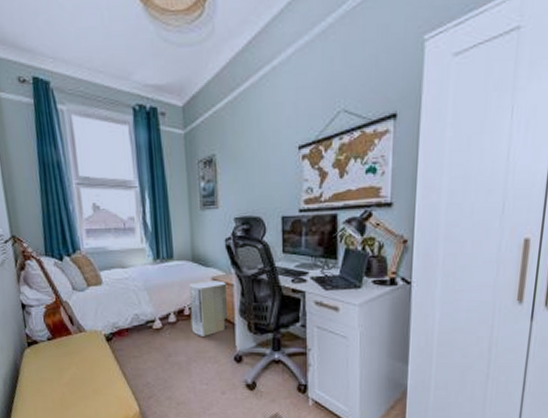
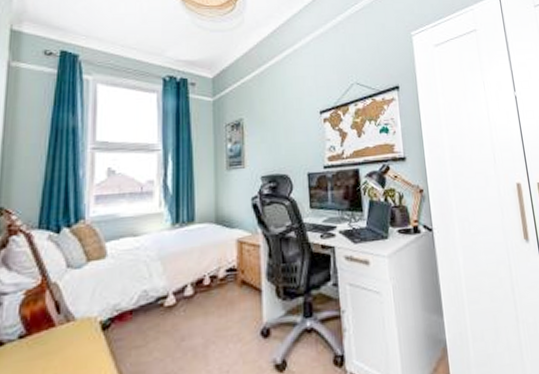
air purifier: present [189,280,228,336] -> none [210,242,254,310]

